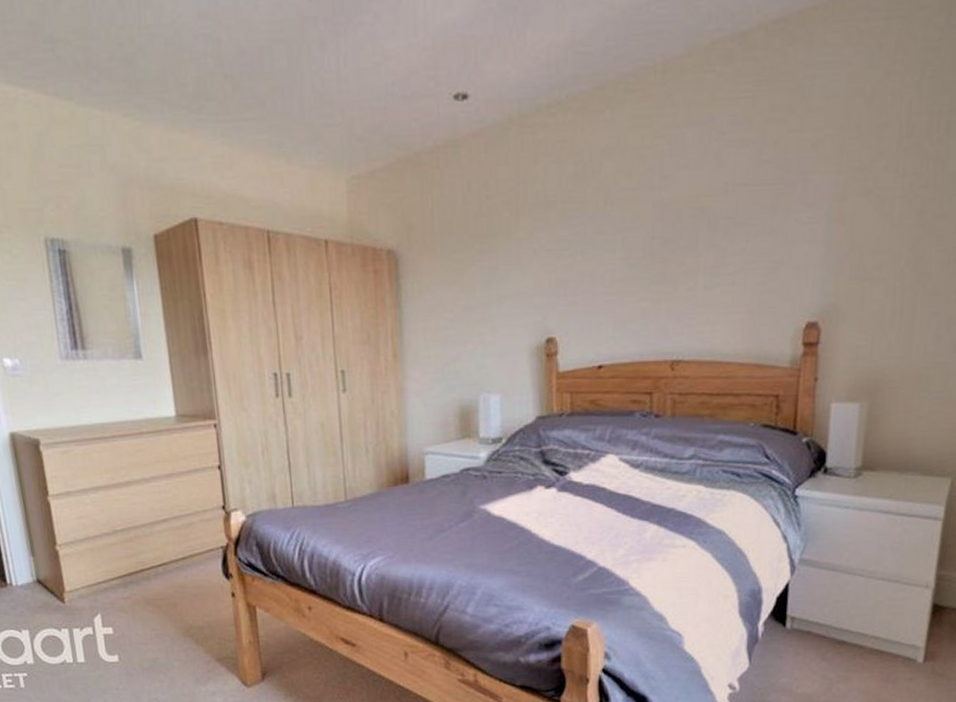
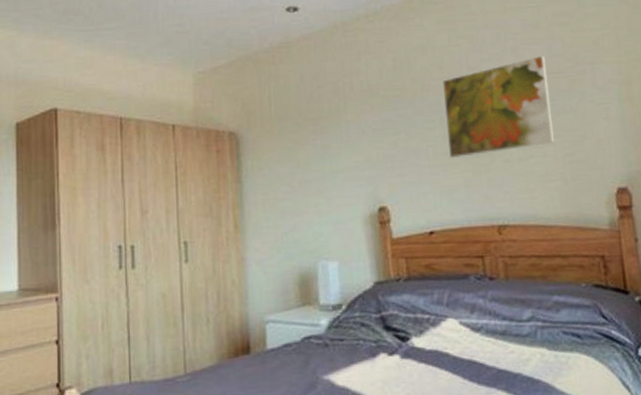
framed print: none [629,161,752,285] -> present [442,55,555,158]

